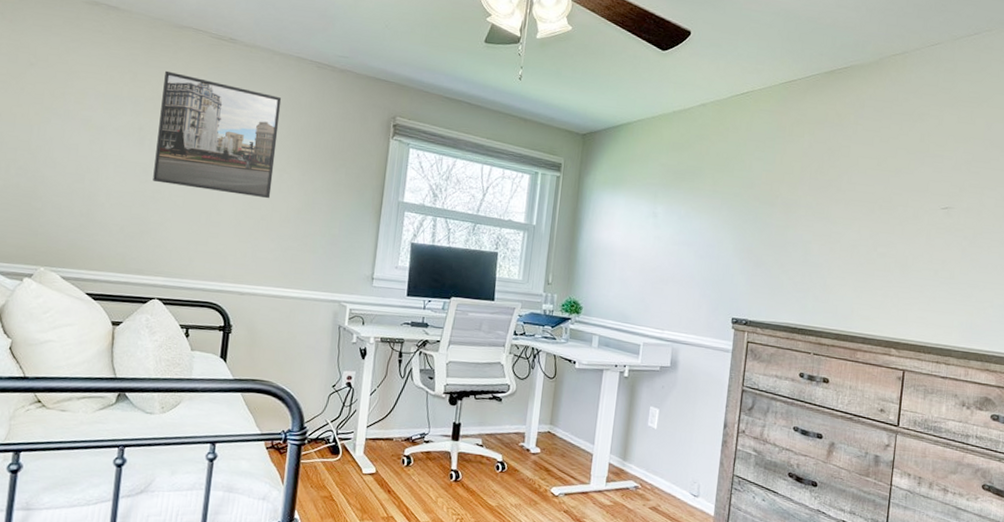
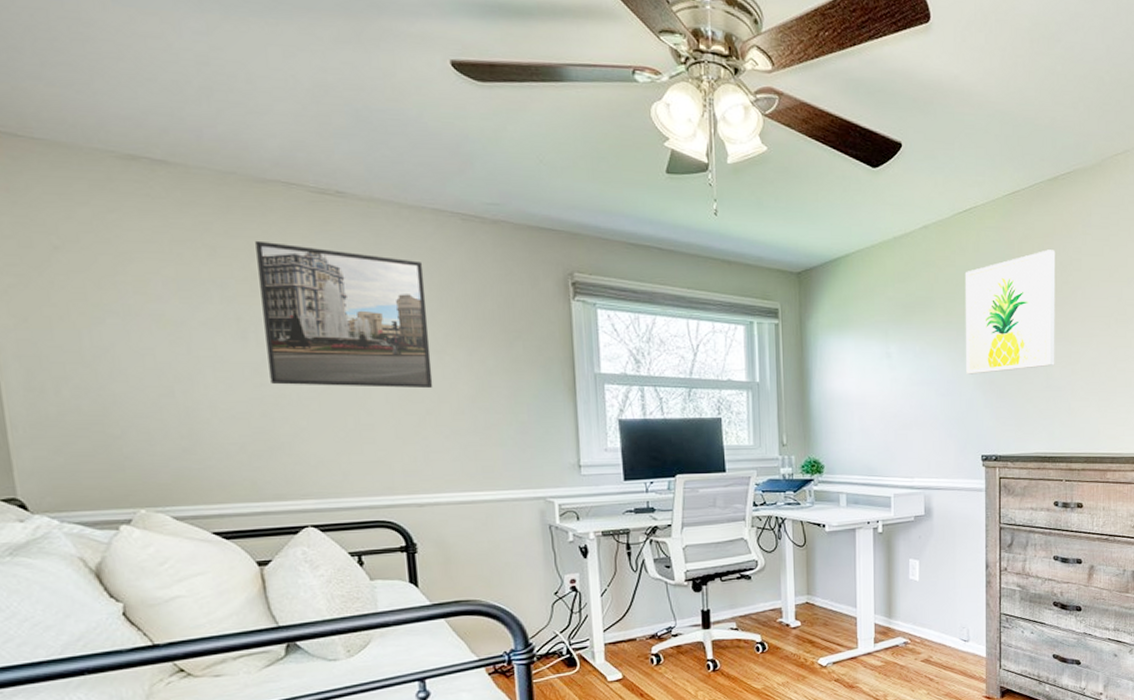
wall art: none [726,135,826,243] -> present [964,249,1056,374]

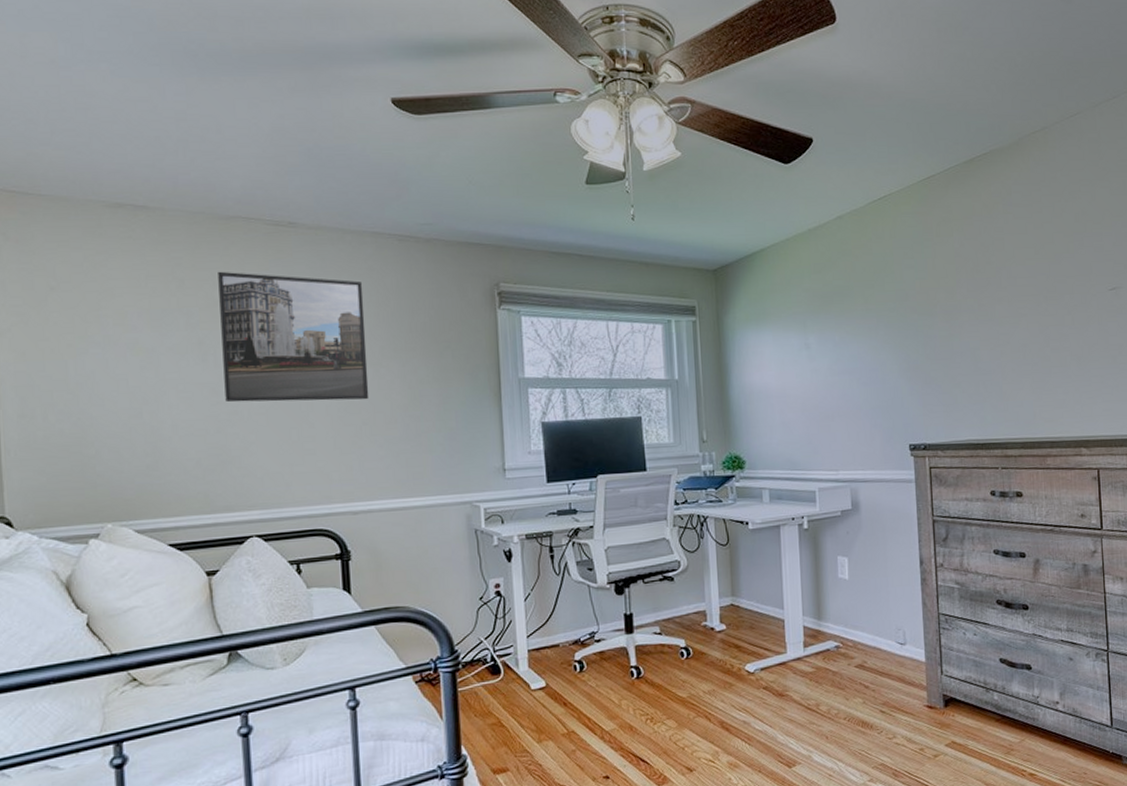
wall art: present [964,249,1056,374] -> none [882,231,983,362]

